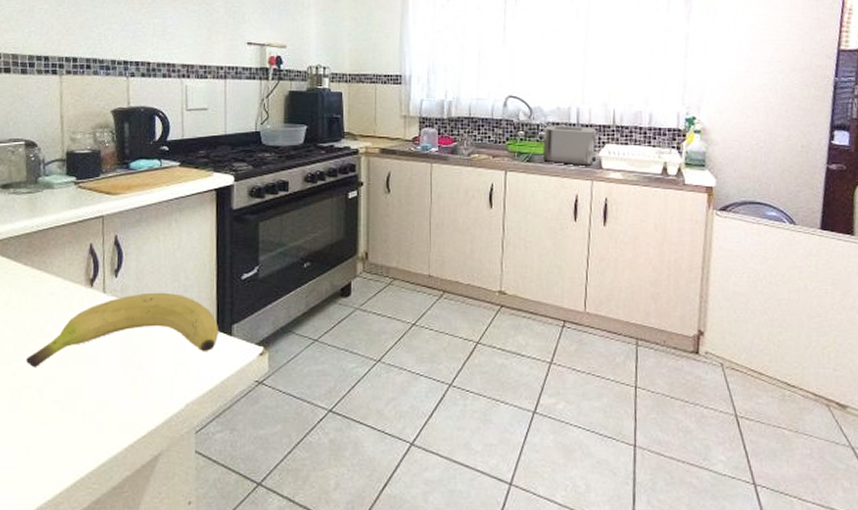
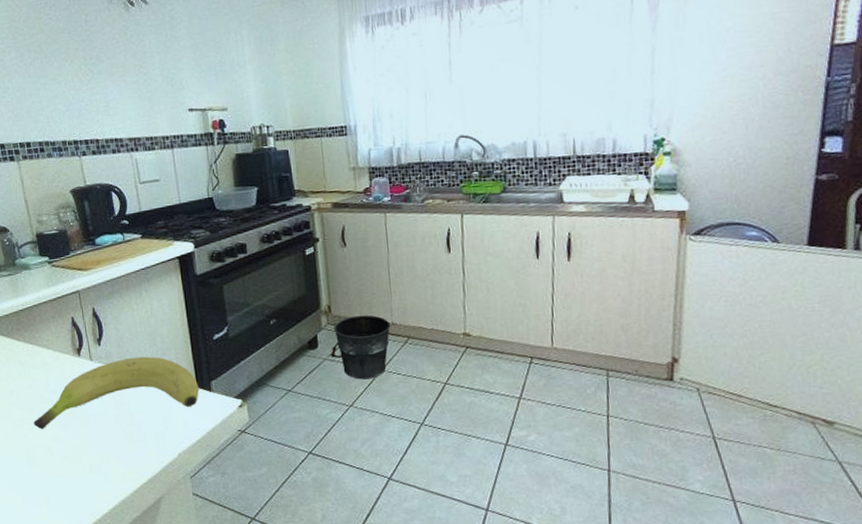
bucket: none [362,265,427,333] -> present [330,315,391,380]
toaster: present [543,125,599,167] -> none [499,160,559,203]

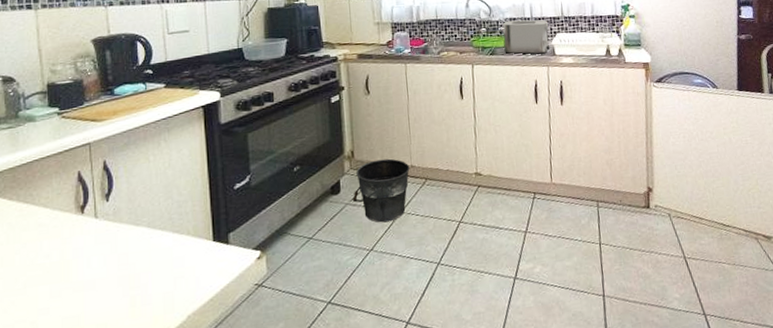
fruit: present [34,356,200,429] -> none [18,210,216,301]
toaster: none [499,160,559,203] -> present [503,20,551,55]

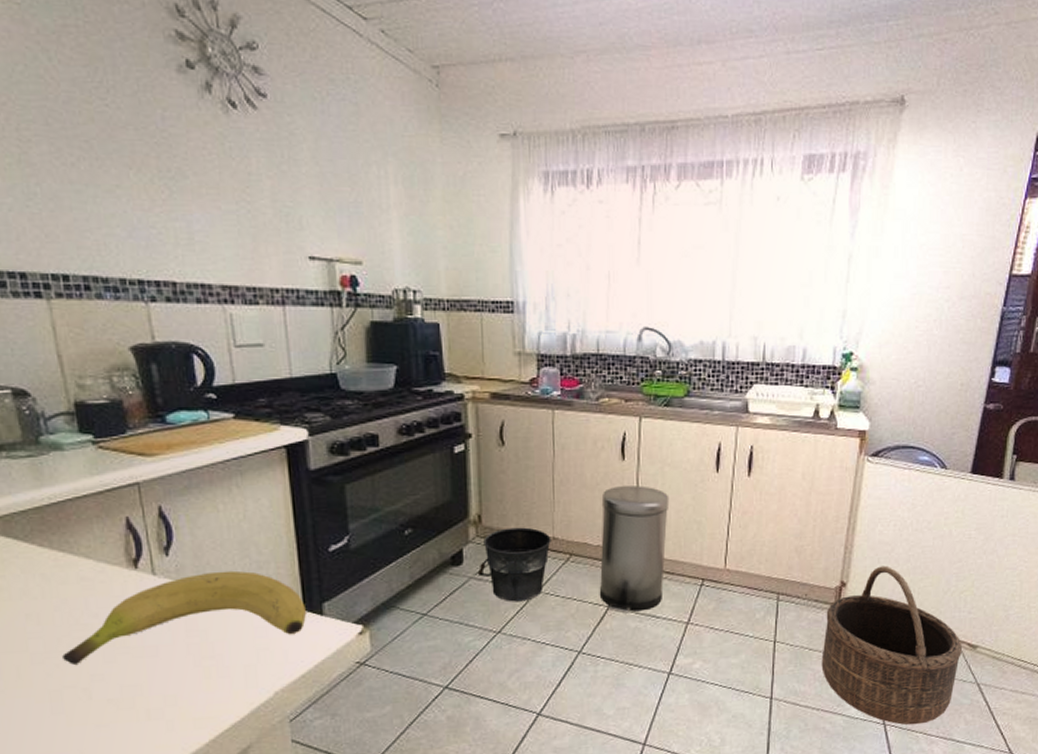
fruit: none [18,210,216,301] -> present [62,570,307,664]
pedal bin: none [447,118,503,227] -> present [599,485,670,614]
toaster: present [503,20,551,55] -> none [683,362,746,411]
basket: none [639,171,760,314] -> present [821,565,962,725]

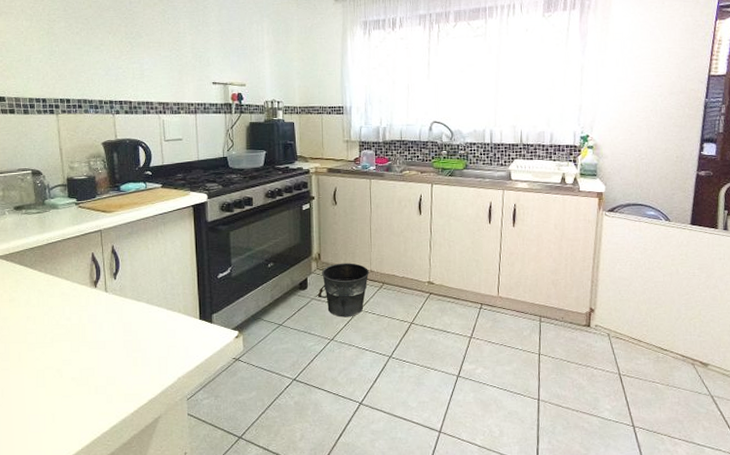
fruit: present [62,570,307,664] -> none [47,290,202,352]
pedal bin: present [599,485,670,614] -> none [404,233,455,329]
basket: present [821,565,962,725] -> none [578,296,695,428]

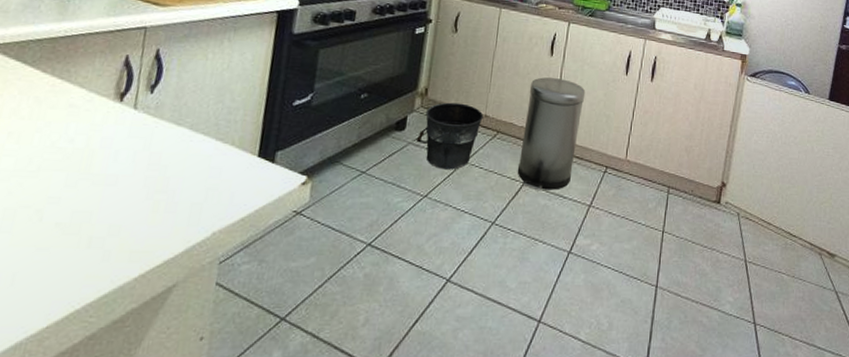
pedal bin: none [404,233,455,329] -> present [517,77,586,191]

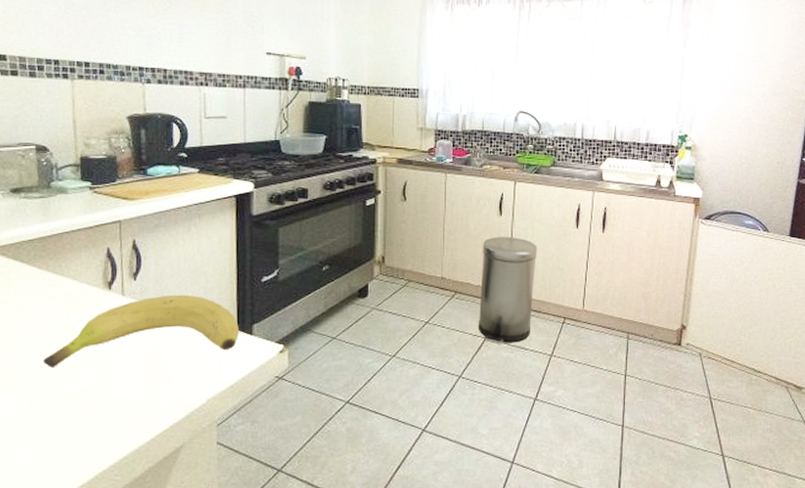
fruit: none [28,112,261,185] -> present [43,294,240,367]
bucket: present [416,102,484,170] -> none [379,268,440,331]

